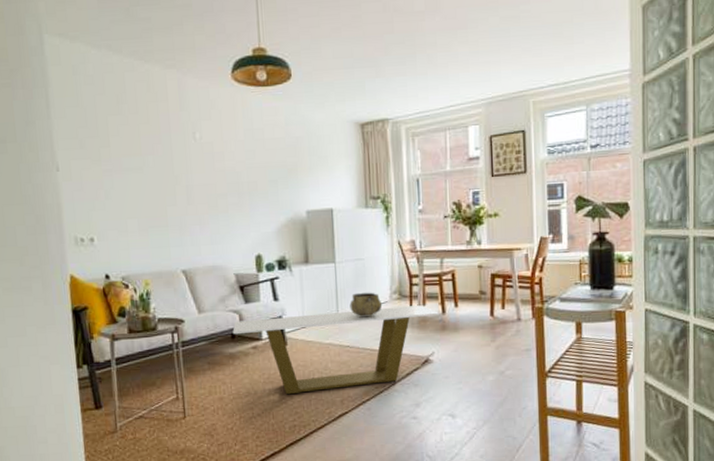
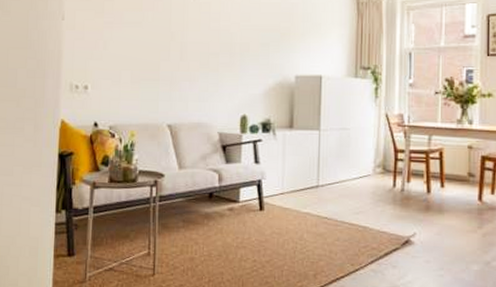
coffee table: present [232,305,440,395] -> none [210,180,425,263]
decorative bowl: present [349,292,383,318] -> none [331,163,365,190]

